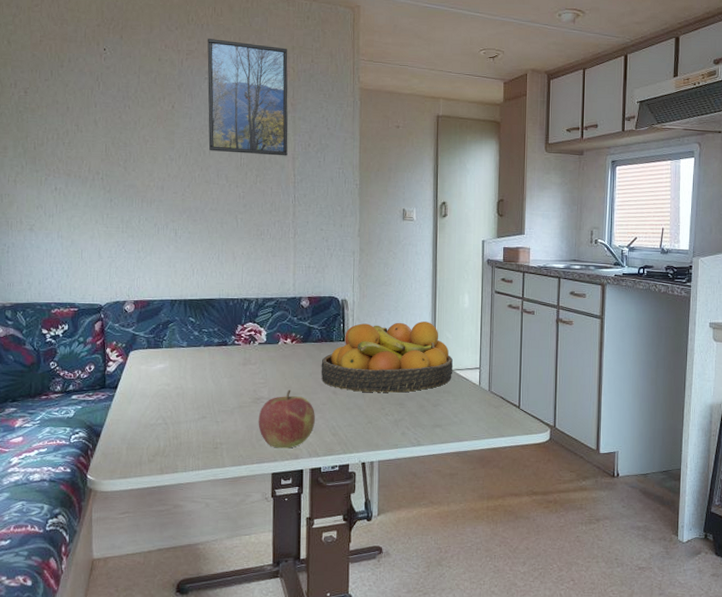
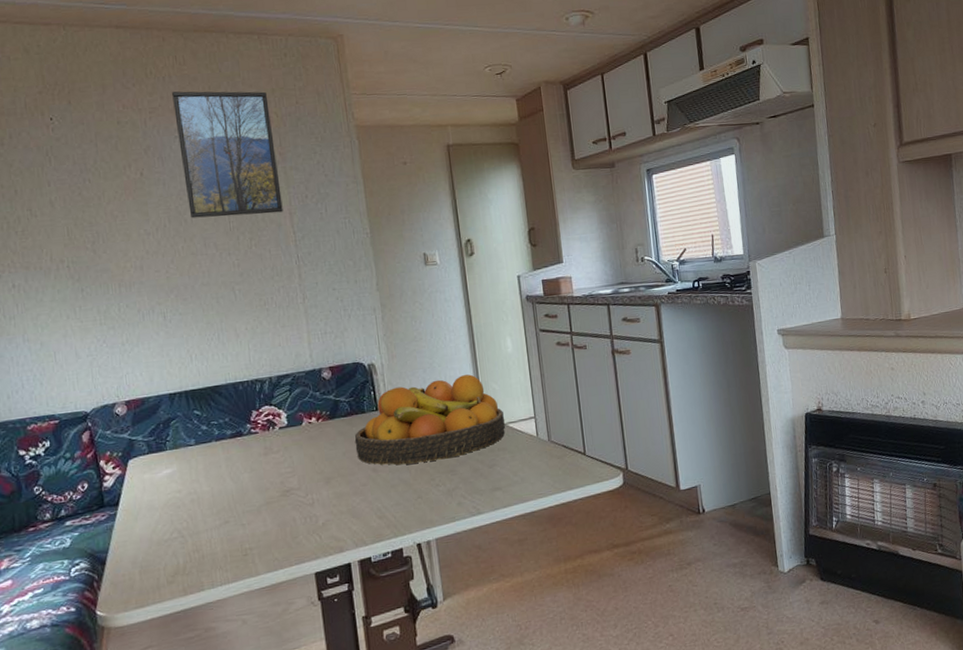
apple: present [258,389,315,449] -> none [290,474,357,544]

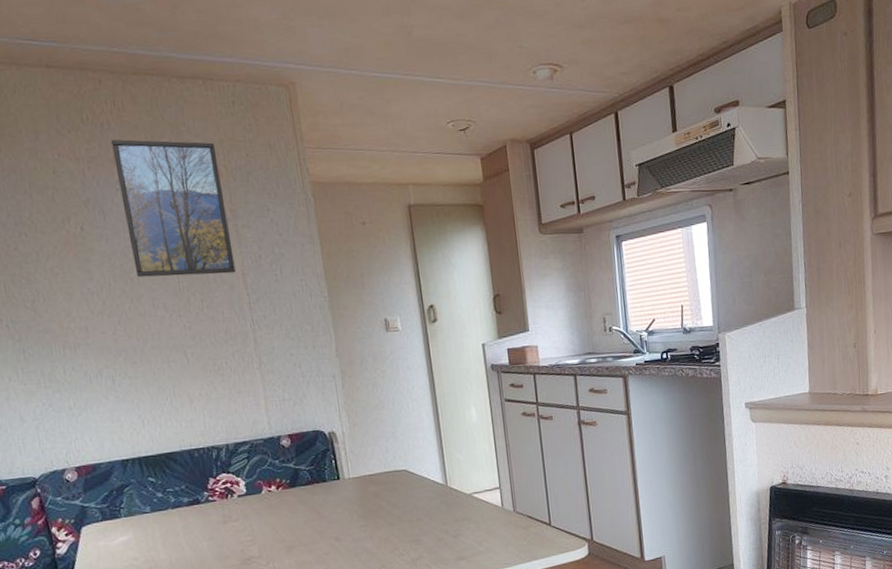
fruit bowl: present [354,374,505,466] -> none [316,444,470,535]

